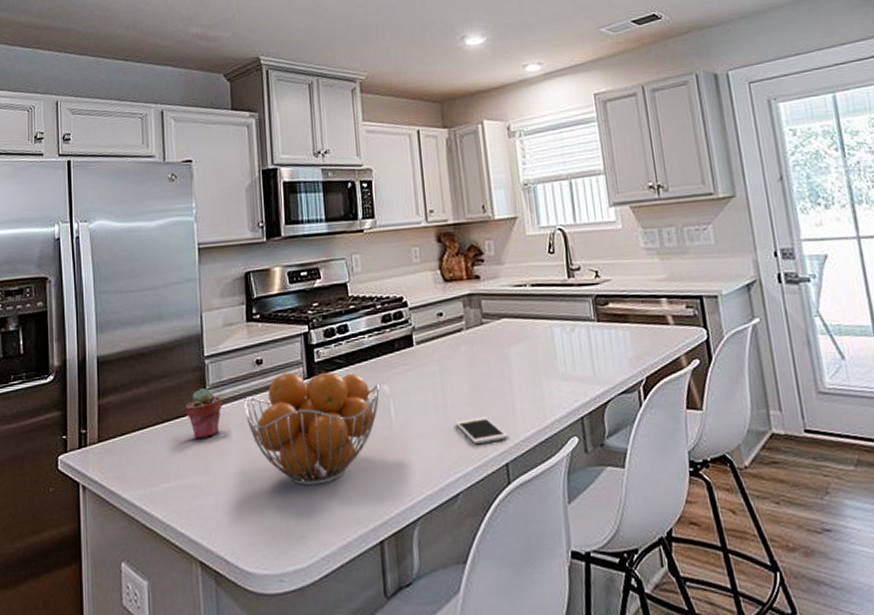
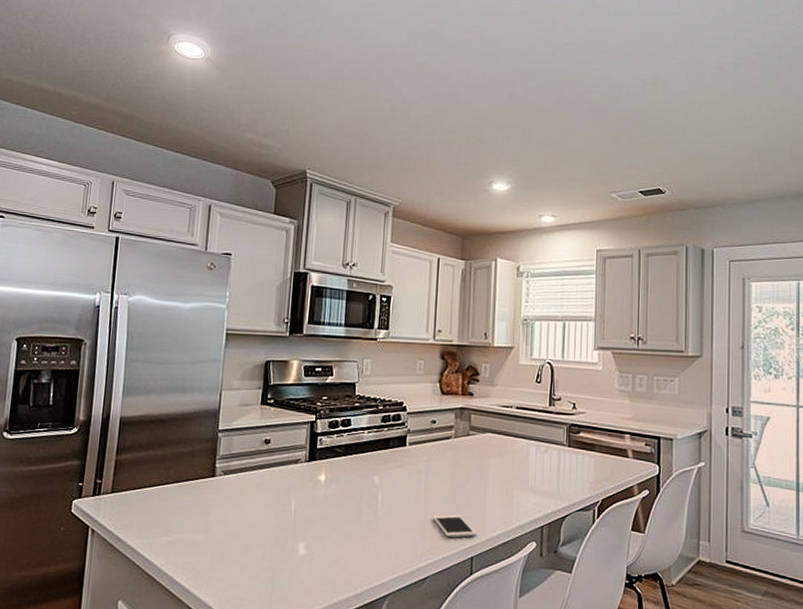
potted succulent: present [184,388,222,440] -> none [194,458,229,502]
fruit basket: present [243,372,380,486] -> none [247,454,372,555]

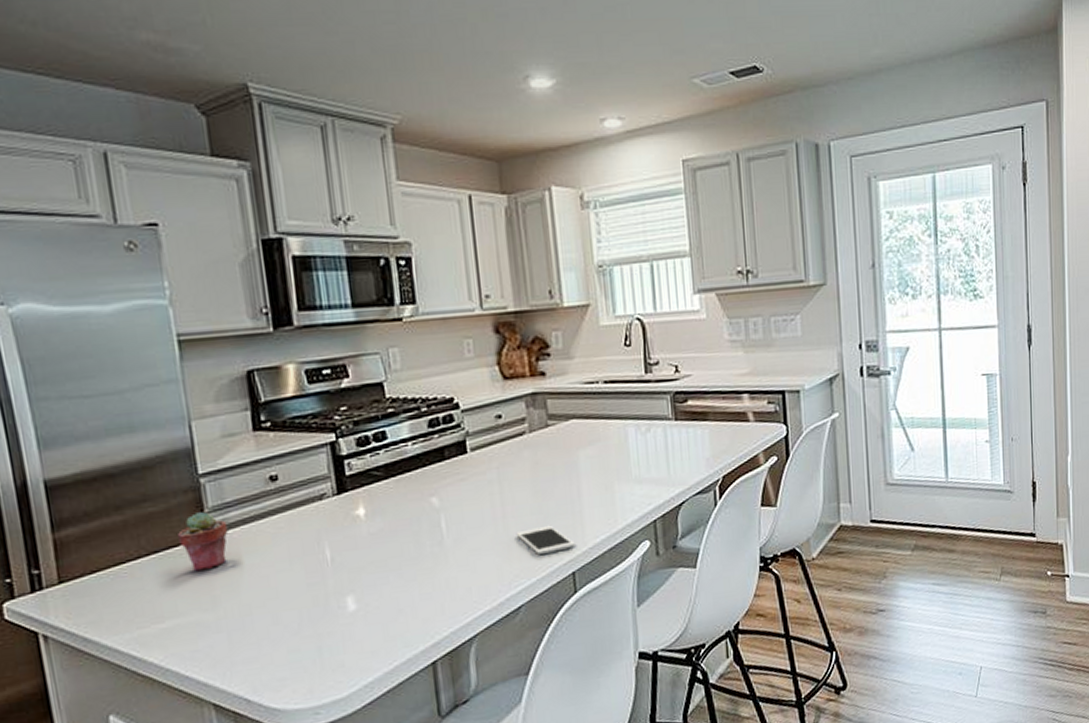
potted succulent: none [194,458,229,502] -> present [176,512,228,572]

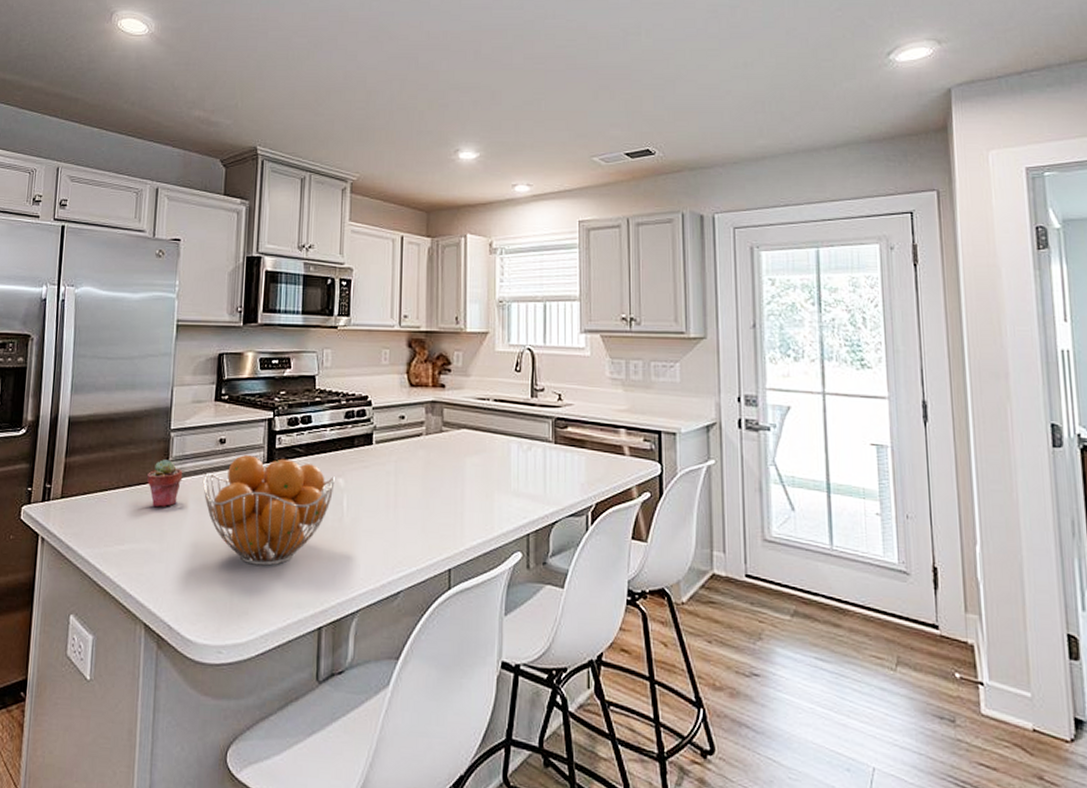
fruit basket: none [256,486,428,613] -> present [202,455,336,566]
cell phone: present [516,525,575,556] -> none [404,520,454,548]

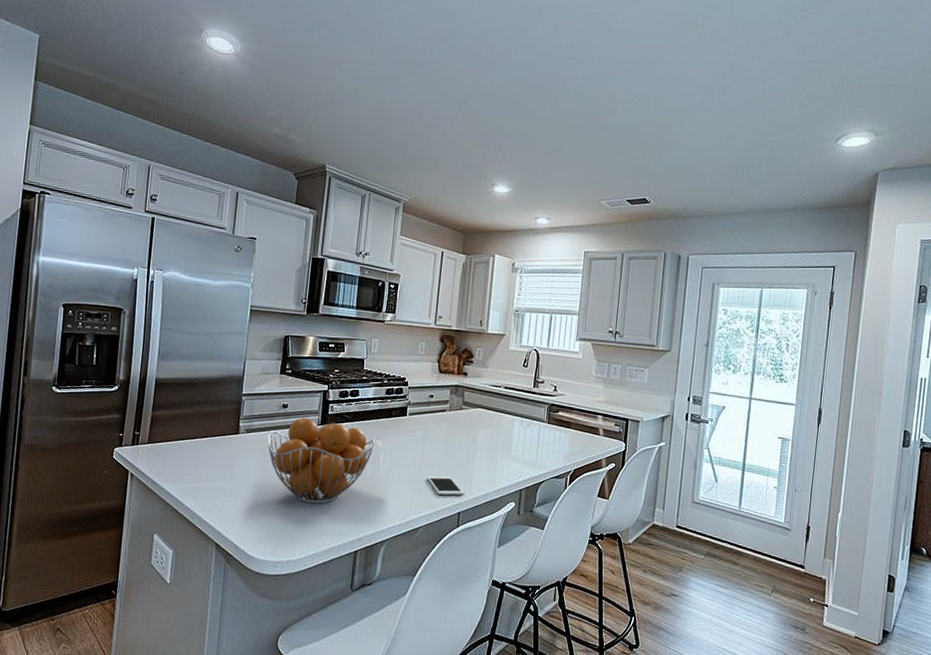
potted succulent: present [146,459,183,508] -> none [221,417,251,456]
cell phone: none [404,520,454,548] -> present [426,476,464,496]

